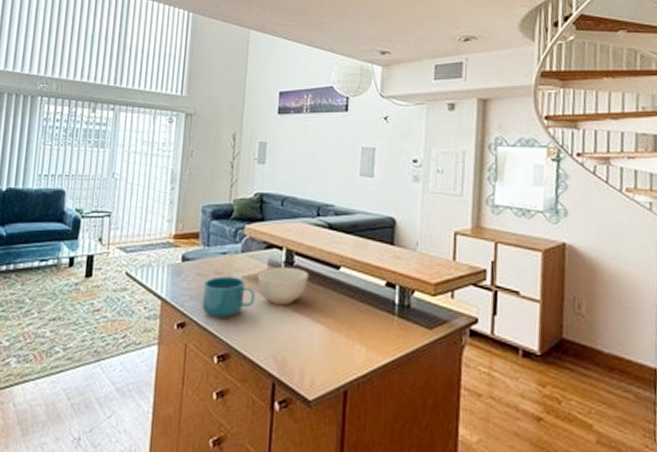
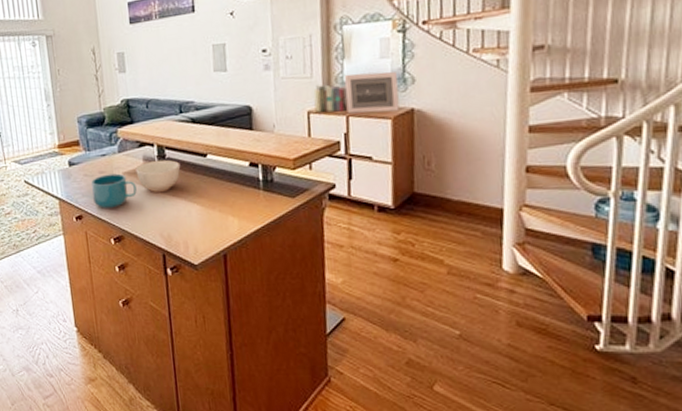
books: none [462,205,497,237] -> present [313,84,348,113]
picture frame: none [495,197,551,243] -> present [343,71,400,114]

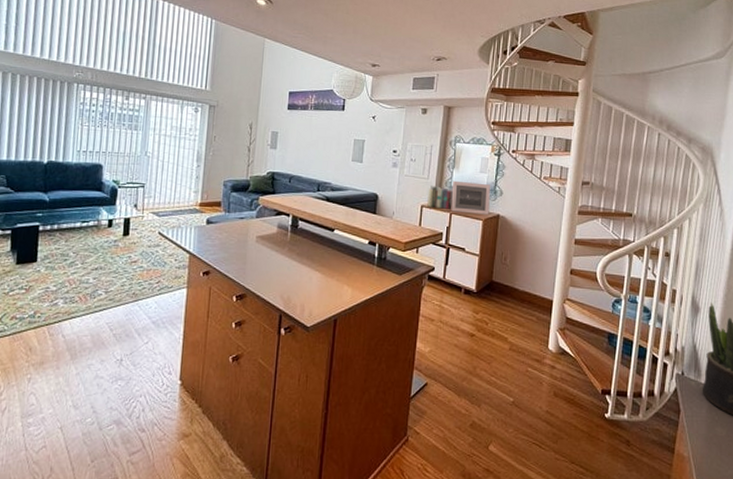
cup: present [91,173,137,209] -> none [223,236,267,267]
bowl: present [135,159,181,193] -> none [268,228,310,259]

